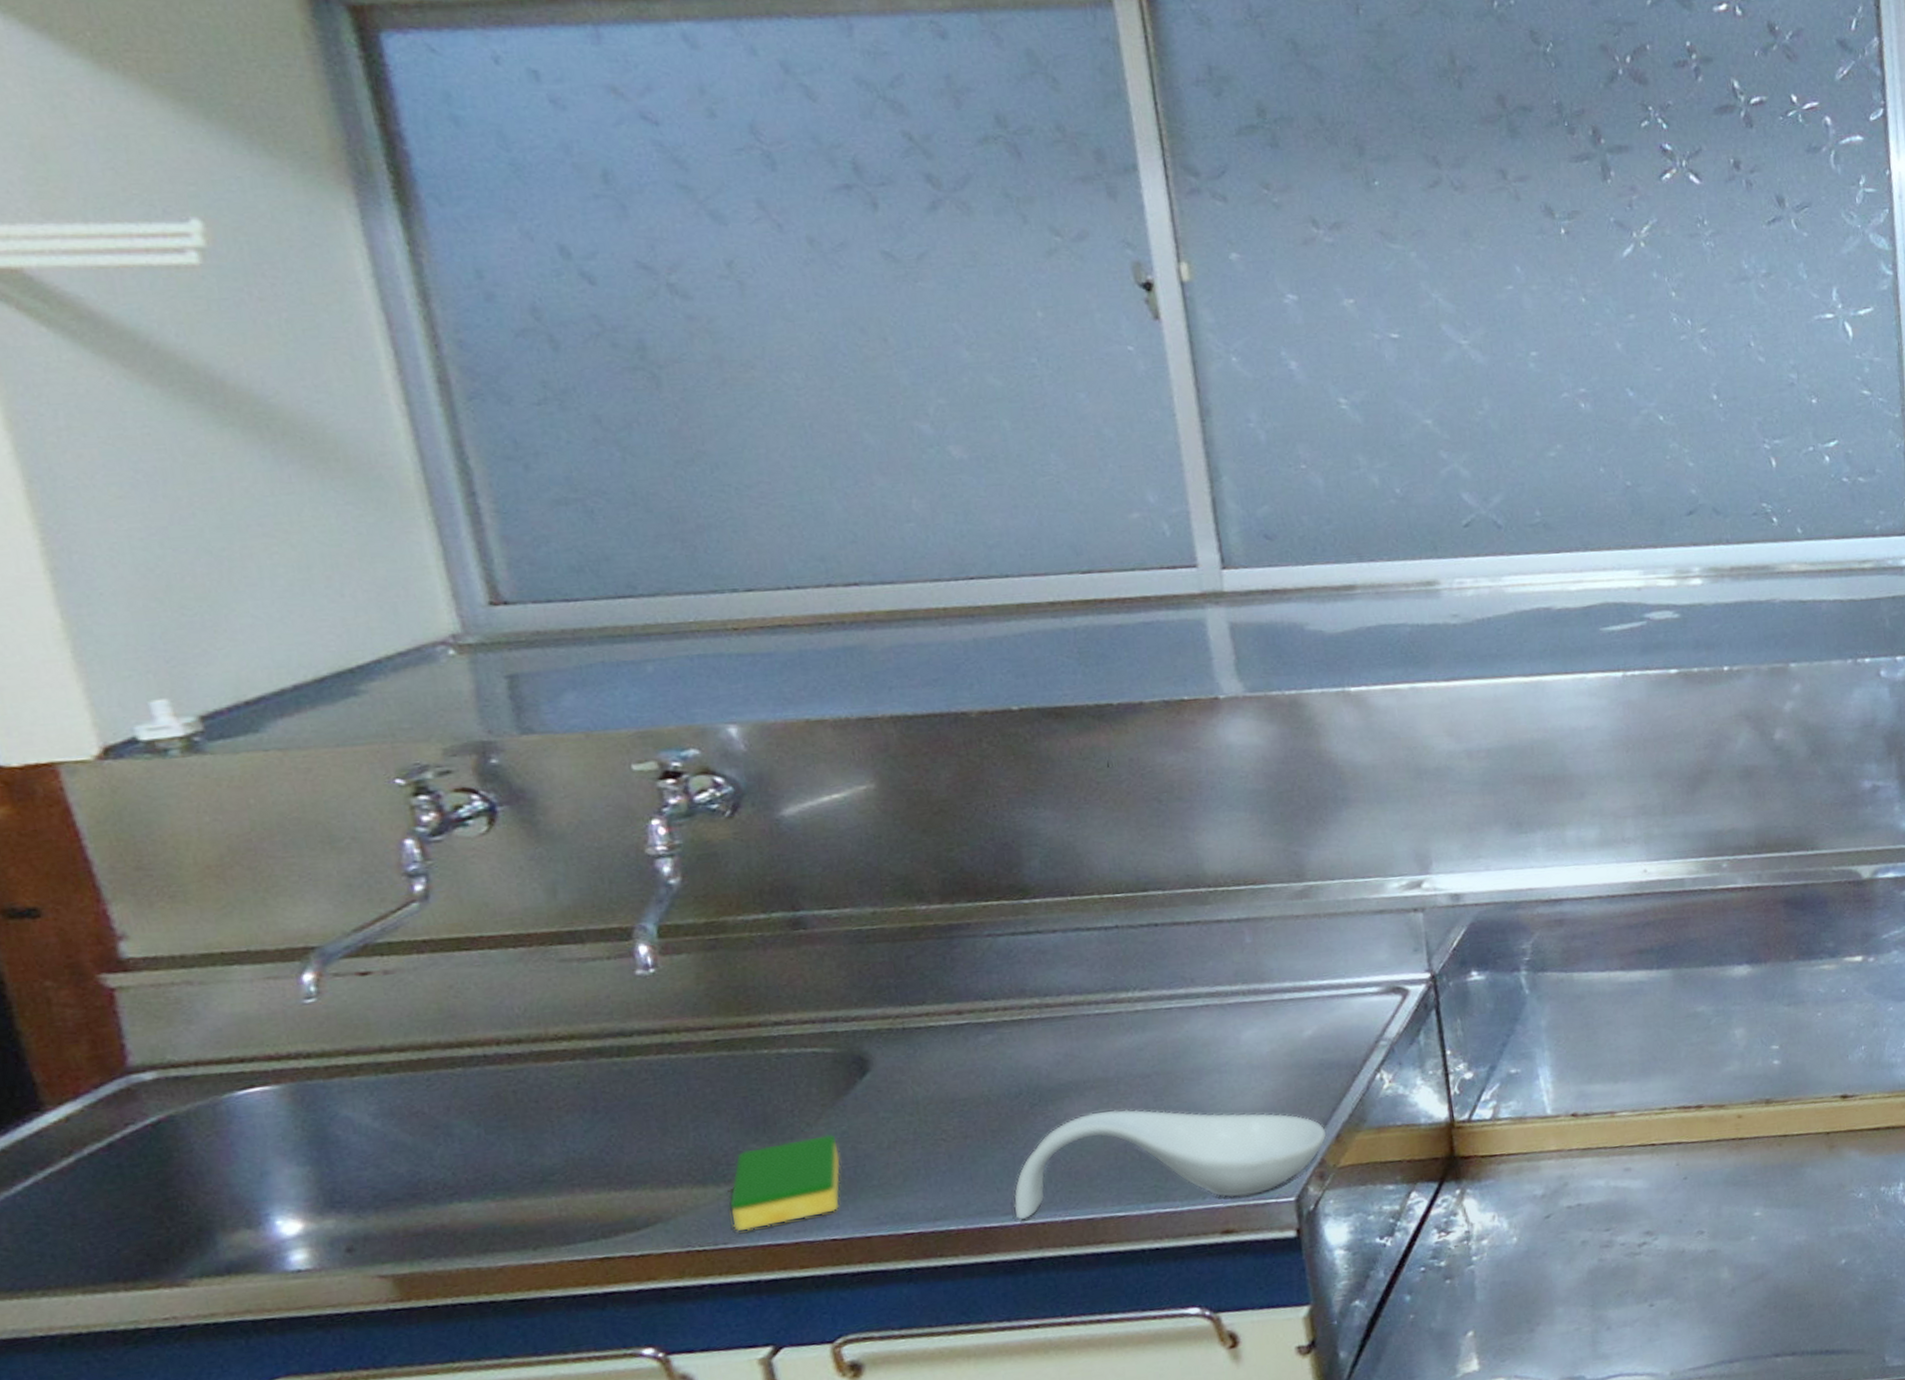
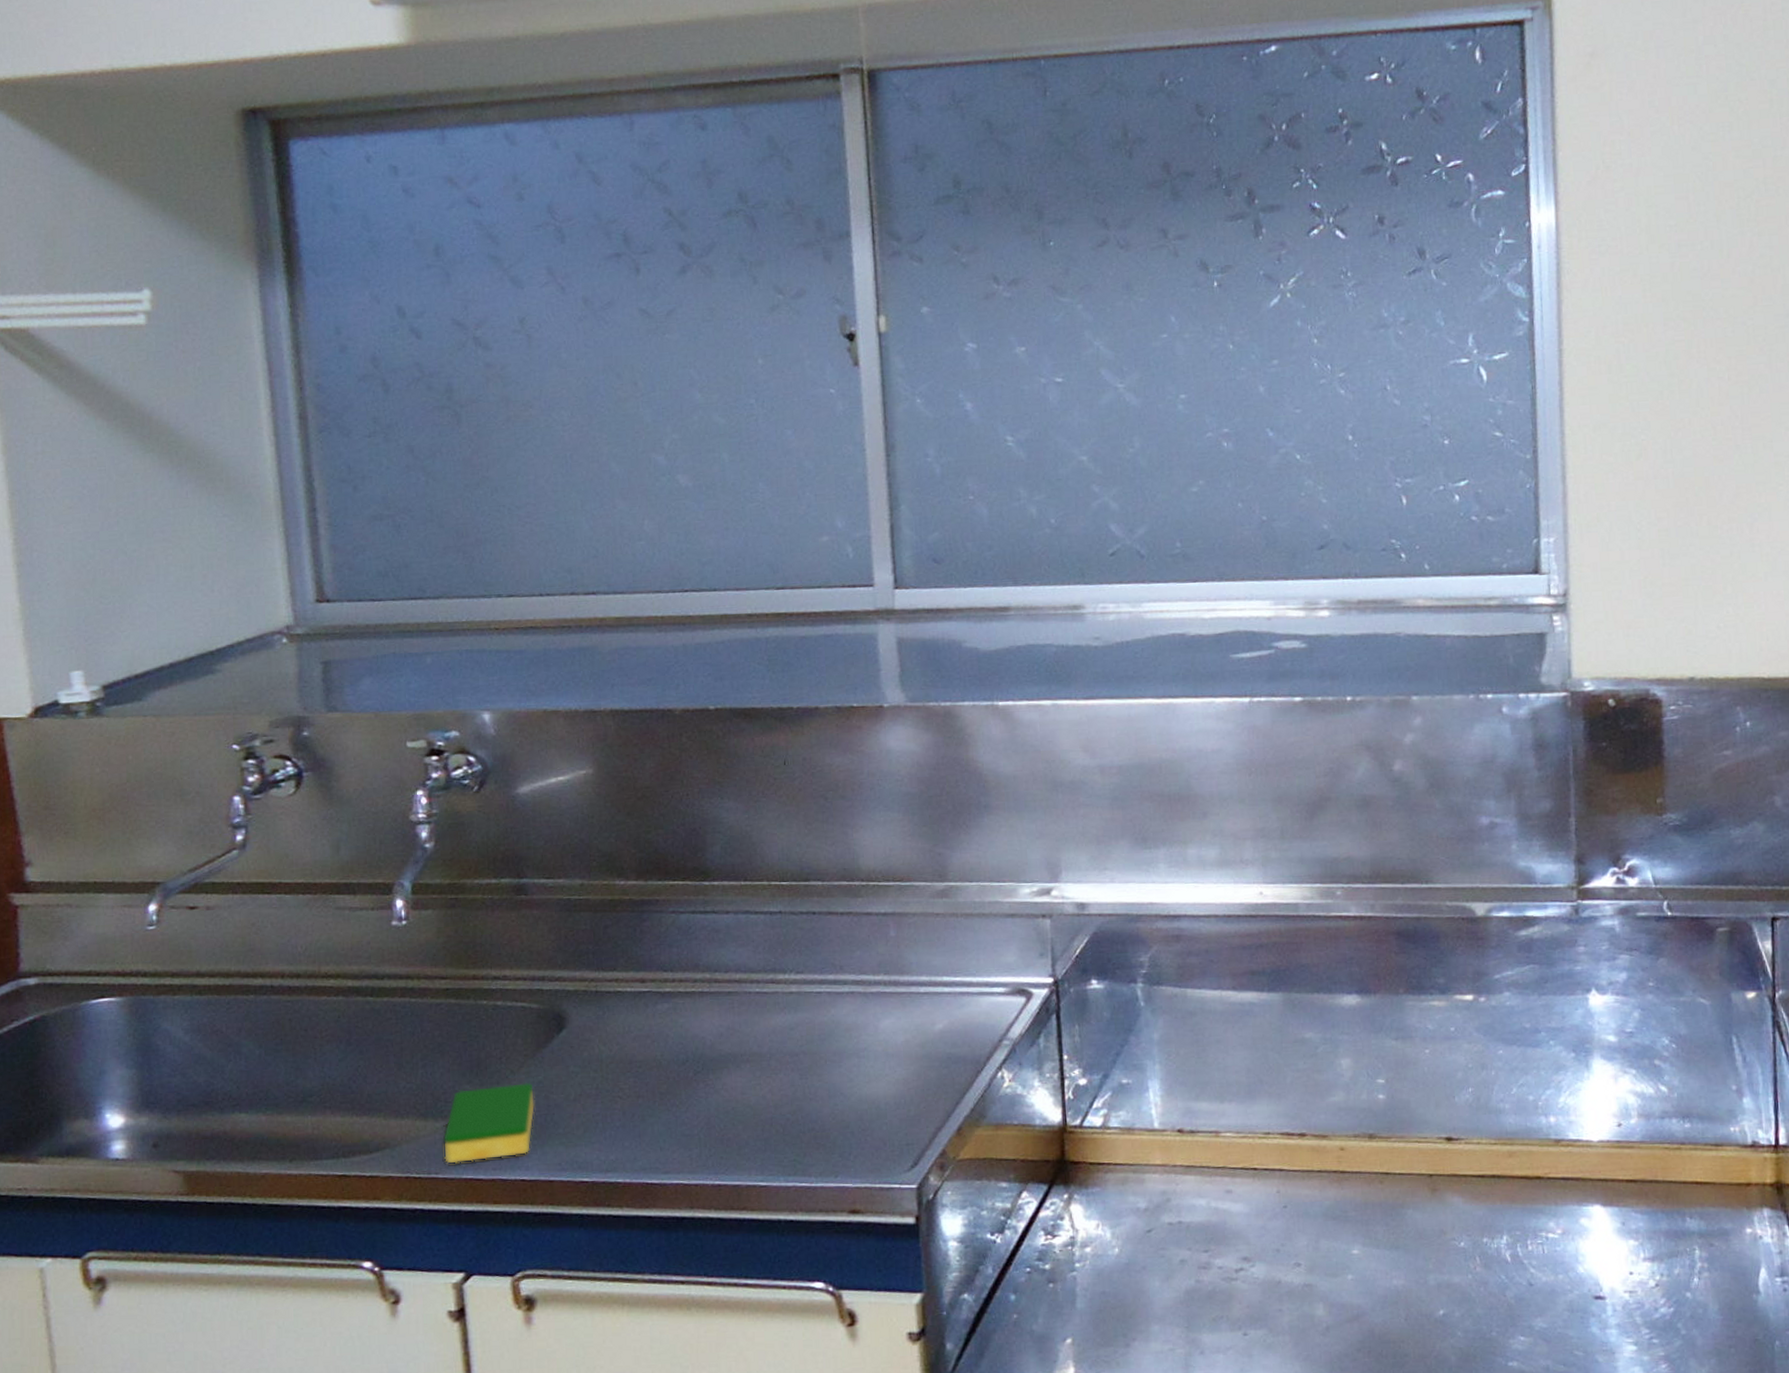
spoon rest: present [1013,1109,1327,1221] -> none [672,1084,949,1180]

